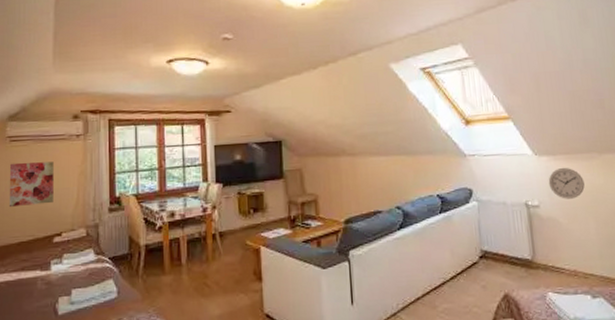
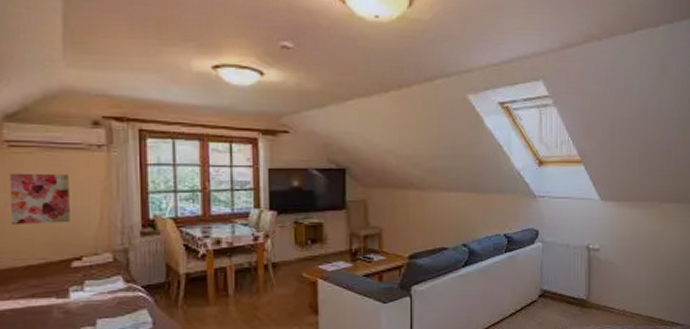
wall clock: present [548,167,585,199] -> none [610,213,642,244]

